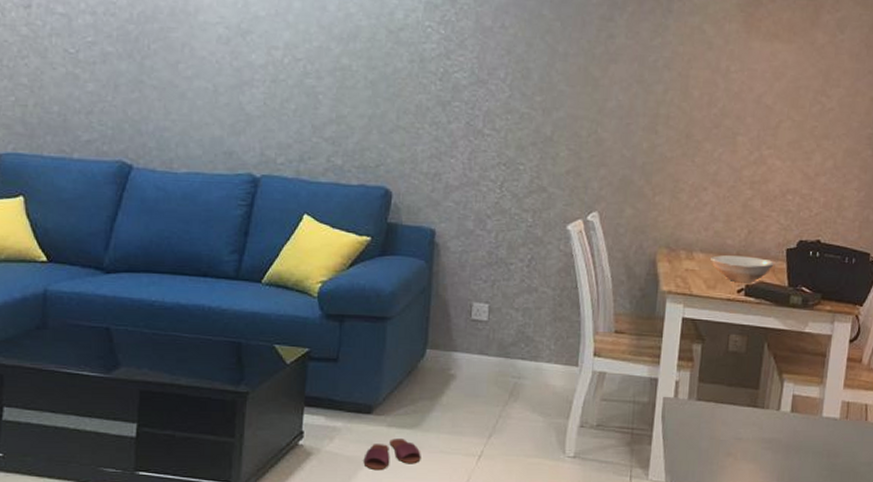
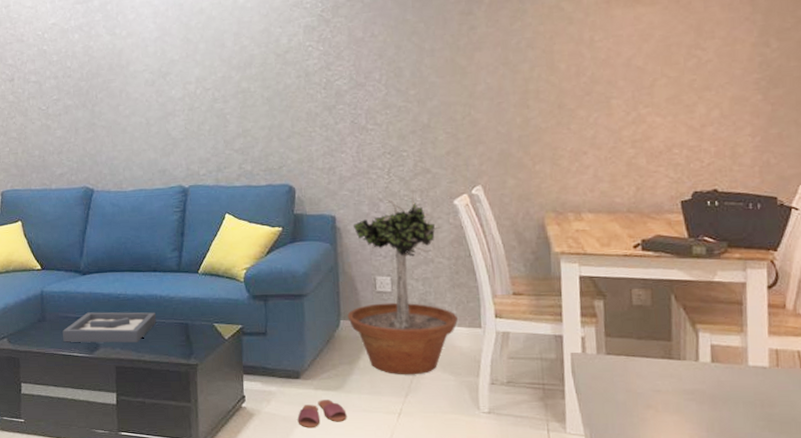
decorative tray: none [70,321,200,362] -> present [62,312,156,343]
potted tree: none [435,207,556,413] -> present [347,188,459,374]
bowl: present [709,255,774,283] -> none [599,212,670,238]

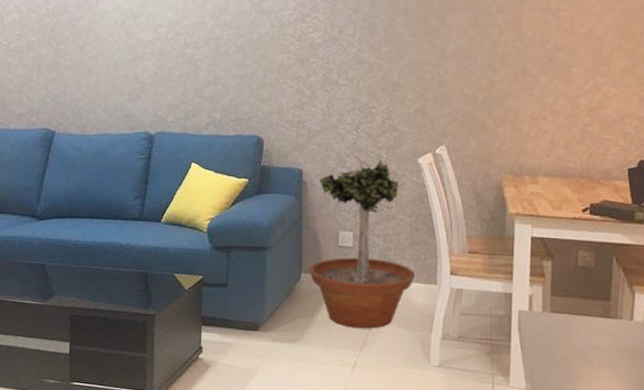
decorative tray: present [62,312,156,343] -> none [15,259,115,291]
slippers: present [297,400,347,427] -> none [254,352,303,379]

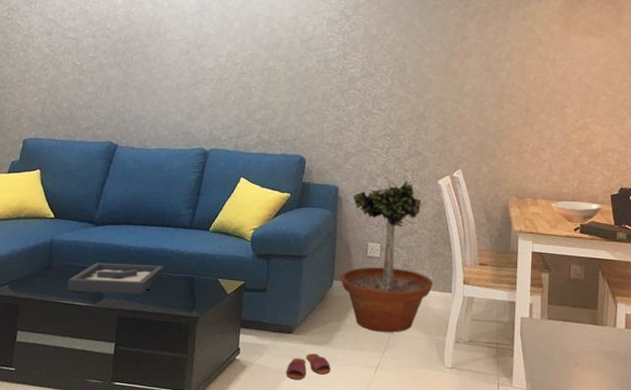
decorative tray: none [15,259,115,291] -> present [67,263,164,294]
slippers: none [254,352,303,379] -> present [286,354,331,379]
bowl: none [553,178,617,203] -> present [550,201,602,223]

